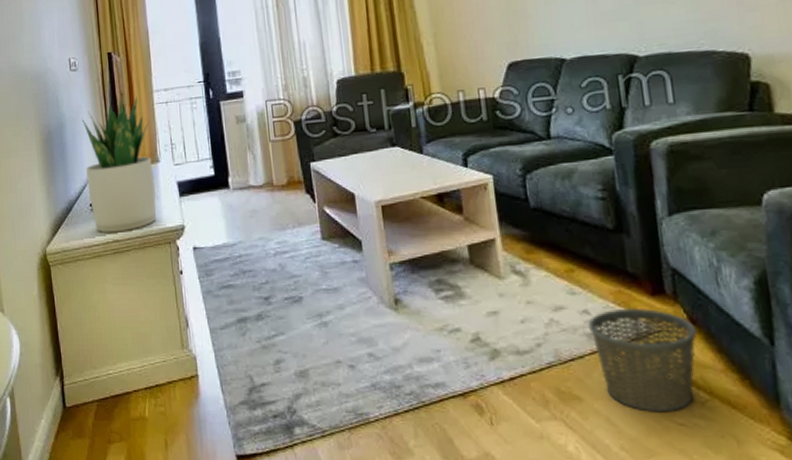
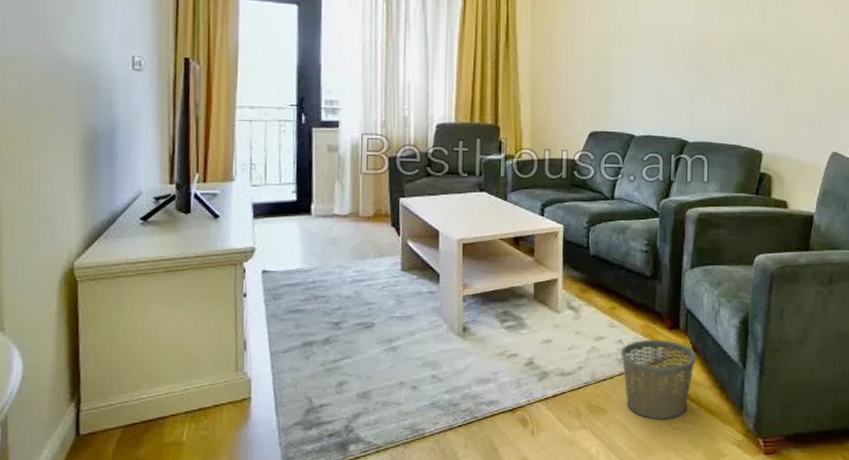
planter: present [82,97,157,233] -> none [140,108,227,250]

